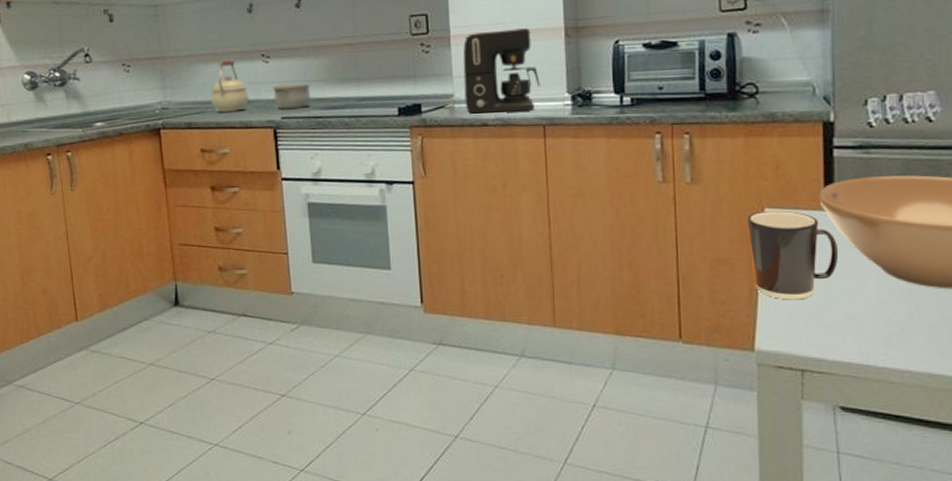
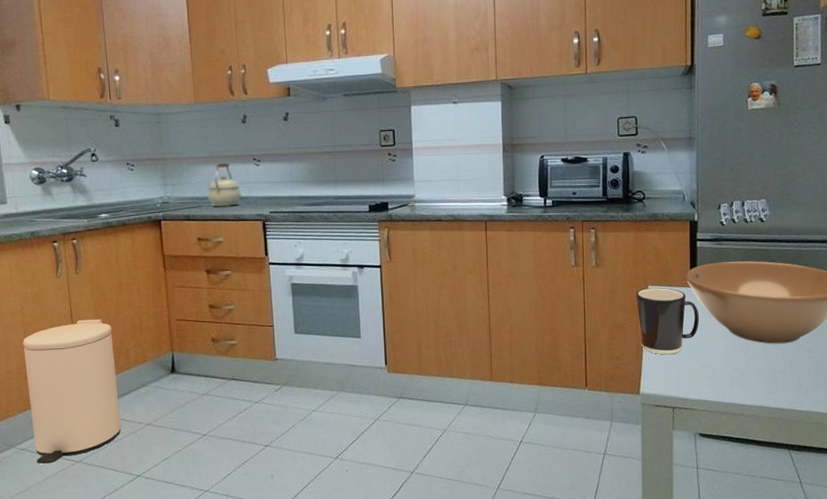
pedal bin: none [18,243,122,404] -> present [23,319,121,464]
cooking pot: present [272,82,311,109] -> none [262,183,296,205]
coffee maker: present [463,28,540,114] -> none [422,144,483,211]

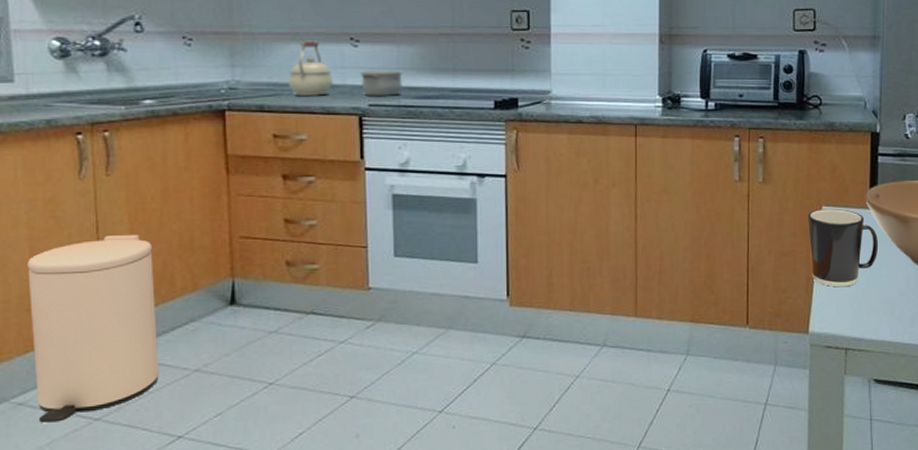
cooking pot: none [262,183,296,205] -> present [360,70,404,96]

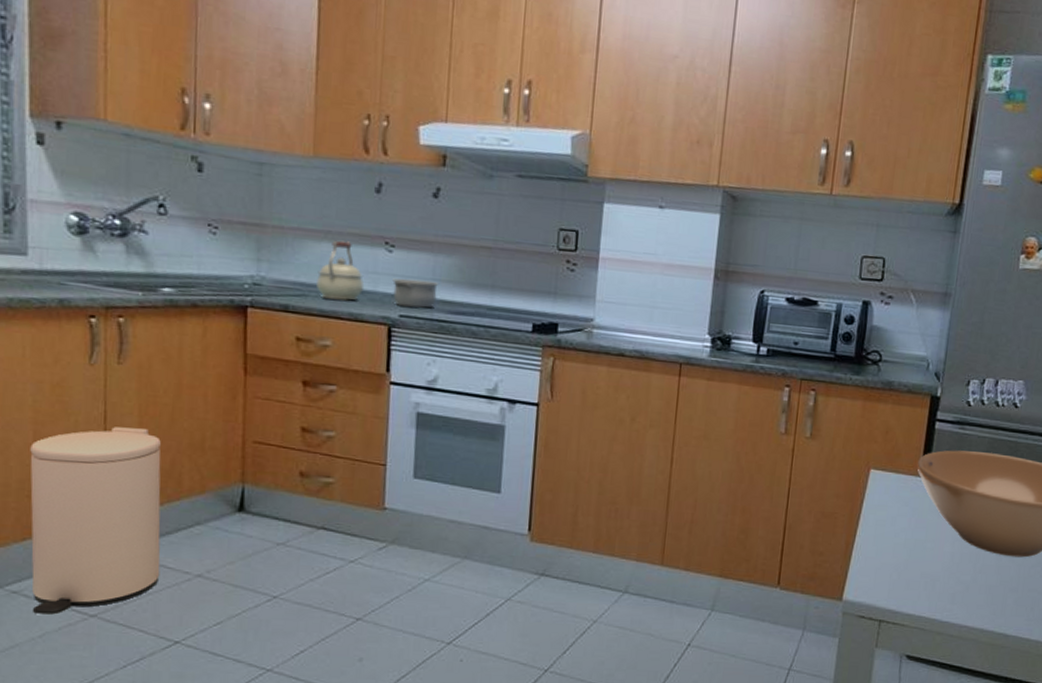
mug: present [807,208,879,287] -> none [851,471,927,556]

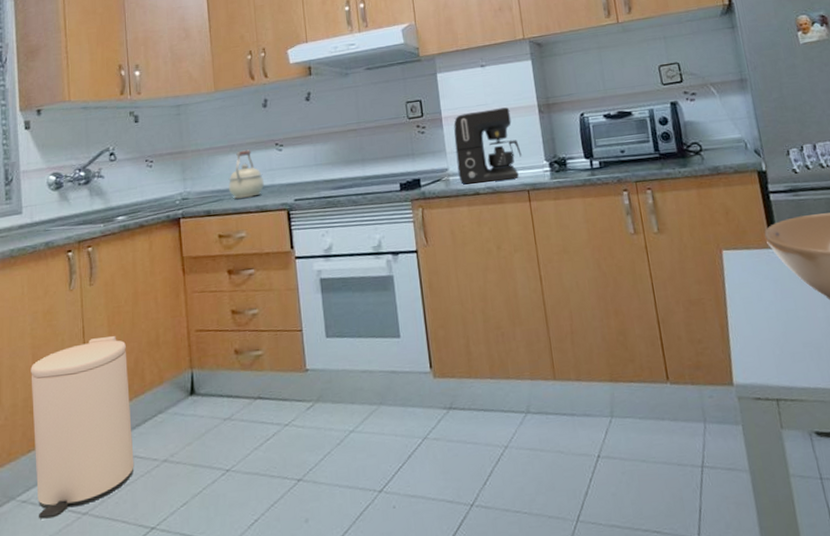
cooking pot: present [393,278,439,308] -> none [285,166,321,192]
coffee maker: none [604,259,683,347] -> present [454,107,522,185]

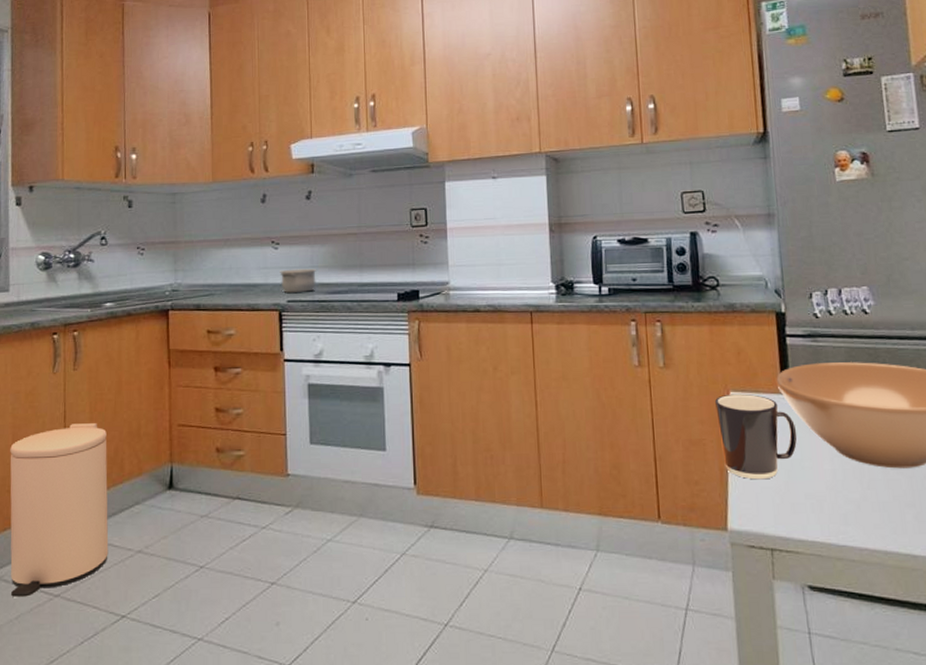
kettle: present [228,149,265,199] -> none [221,245,258,295]
cooking pot: none [285,166,321,192] -> present [280,268,317,293]
coffee maker: present [454,107,522,185] -> none [458,223,528,300]
mug: none [709,251,790,333] -> present [714,393,797,480]

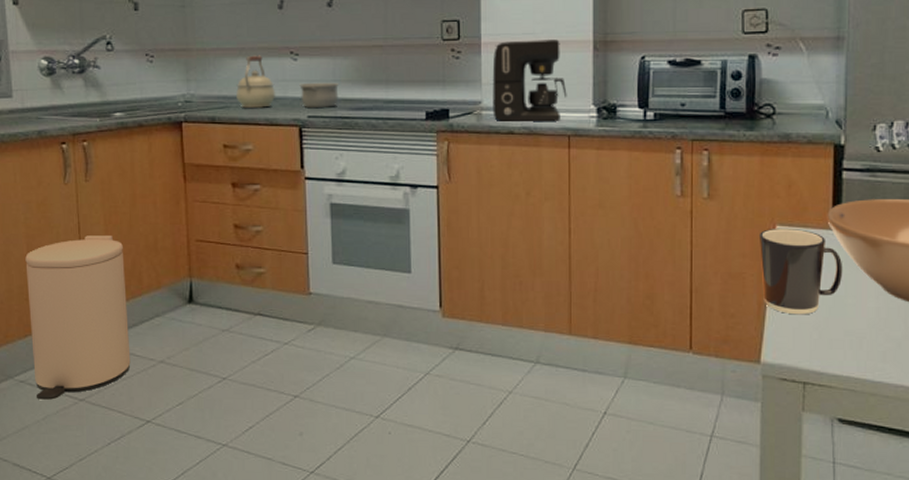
kettle: none [221,245,258,295] -> present [236,55,276,109]
coffee maker: none [458,223,528,300] -> present [492,39,567,121]

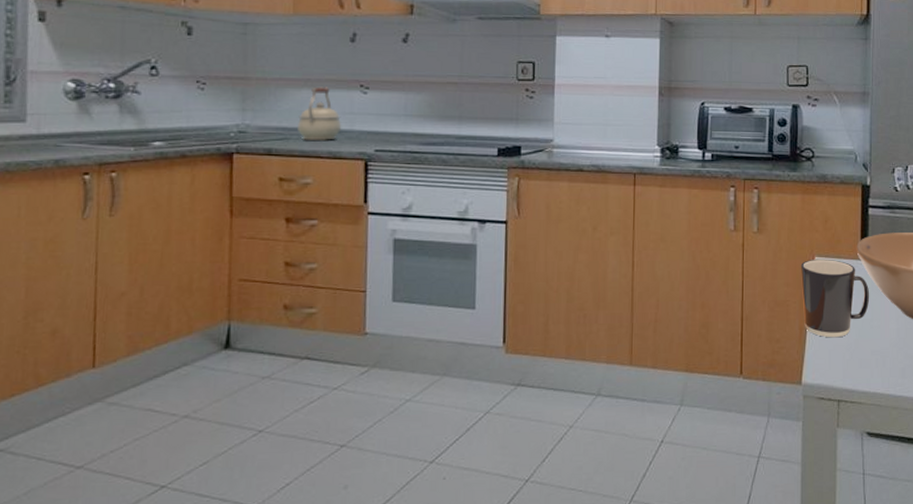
pedal bin: present [25,235,131,400] -> none [17,276,150,471]
cooking pot: present [299,82,340,107] -> none [368,116,411,142]
coffee maker: present [492,39,567,121] -> none [563,83,634,160]

